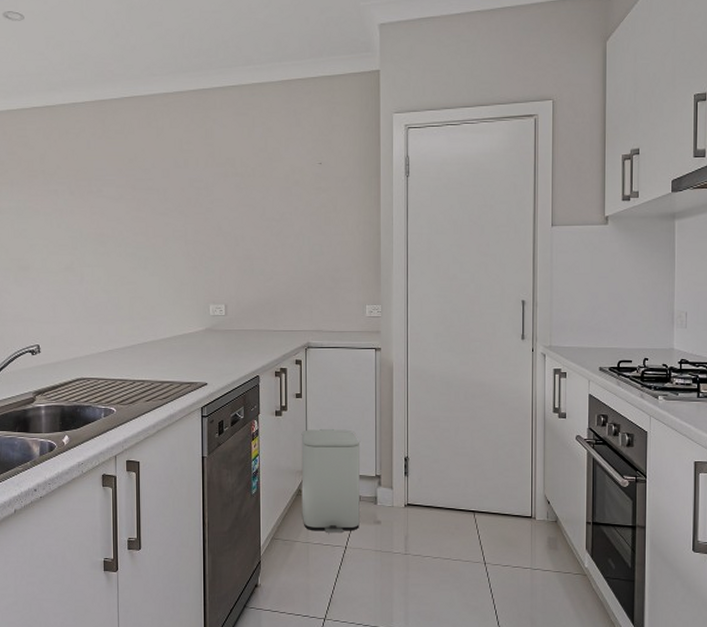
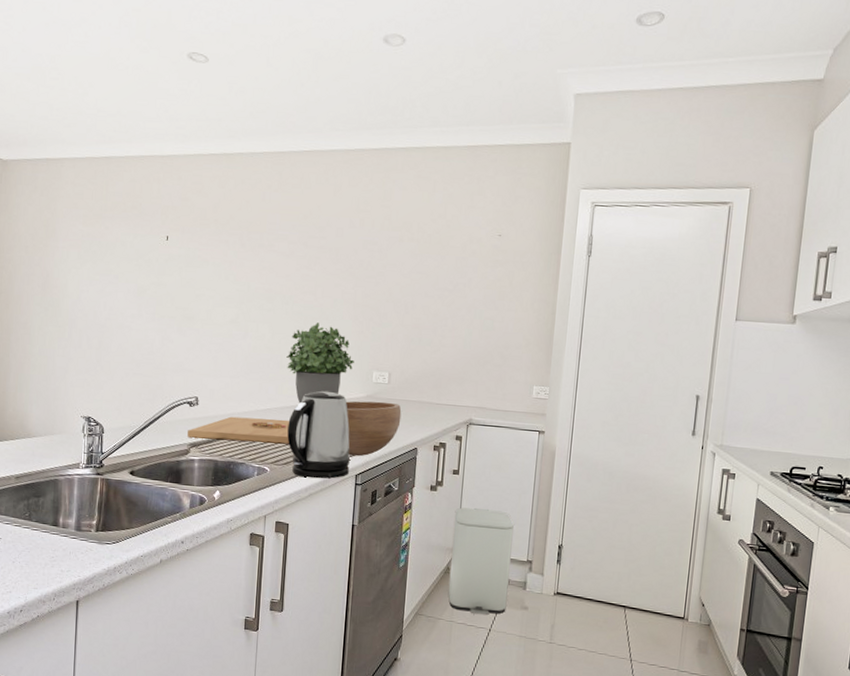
platter: none [32,359,133,385] -> present [187,416,290,444]
potted plant: none [123,262,190,342] -> present [286,322,354,404]
kettle: none [131,328,195,415] -> present [287,390,350,480]
bowl: none [185,333,241,389] -> present [345,401,402,457]

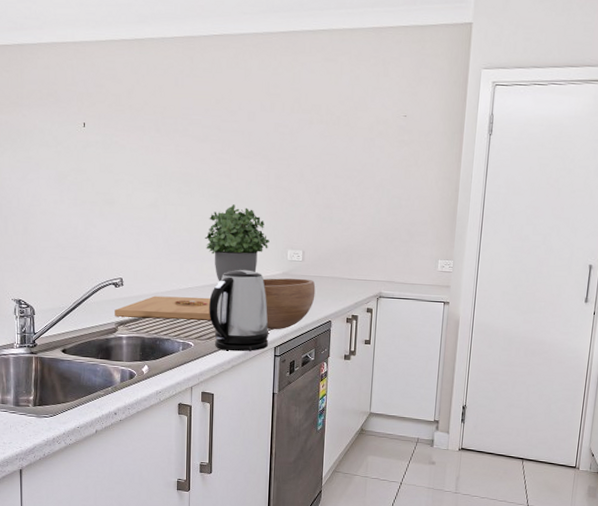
pedal bin: present [448,507,515,616] -> none [362,374,423,471]

